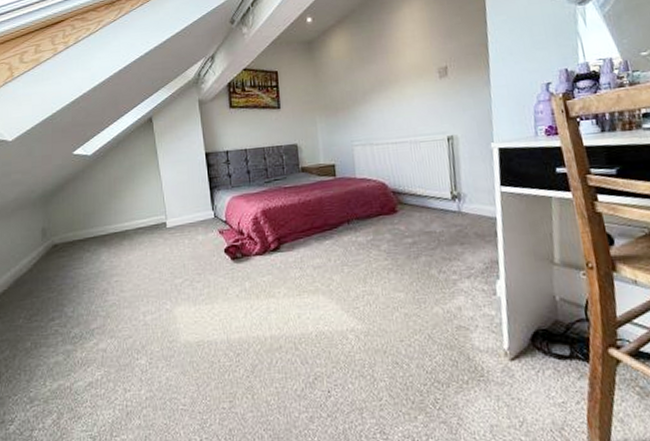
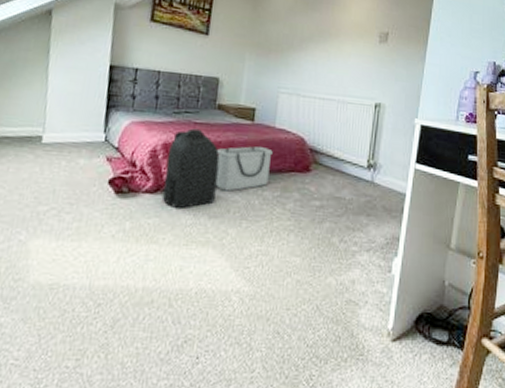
backpack: none [267,192,316,266] -> present [161,128,220,210]
storage bin: none [309,198,360,243] -> present [215,146,273,192]

